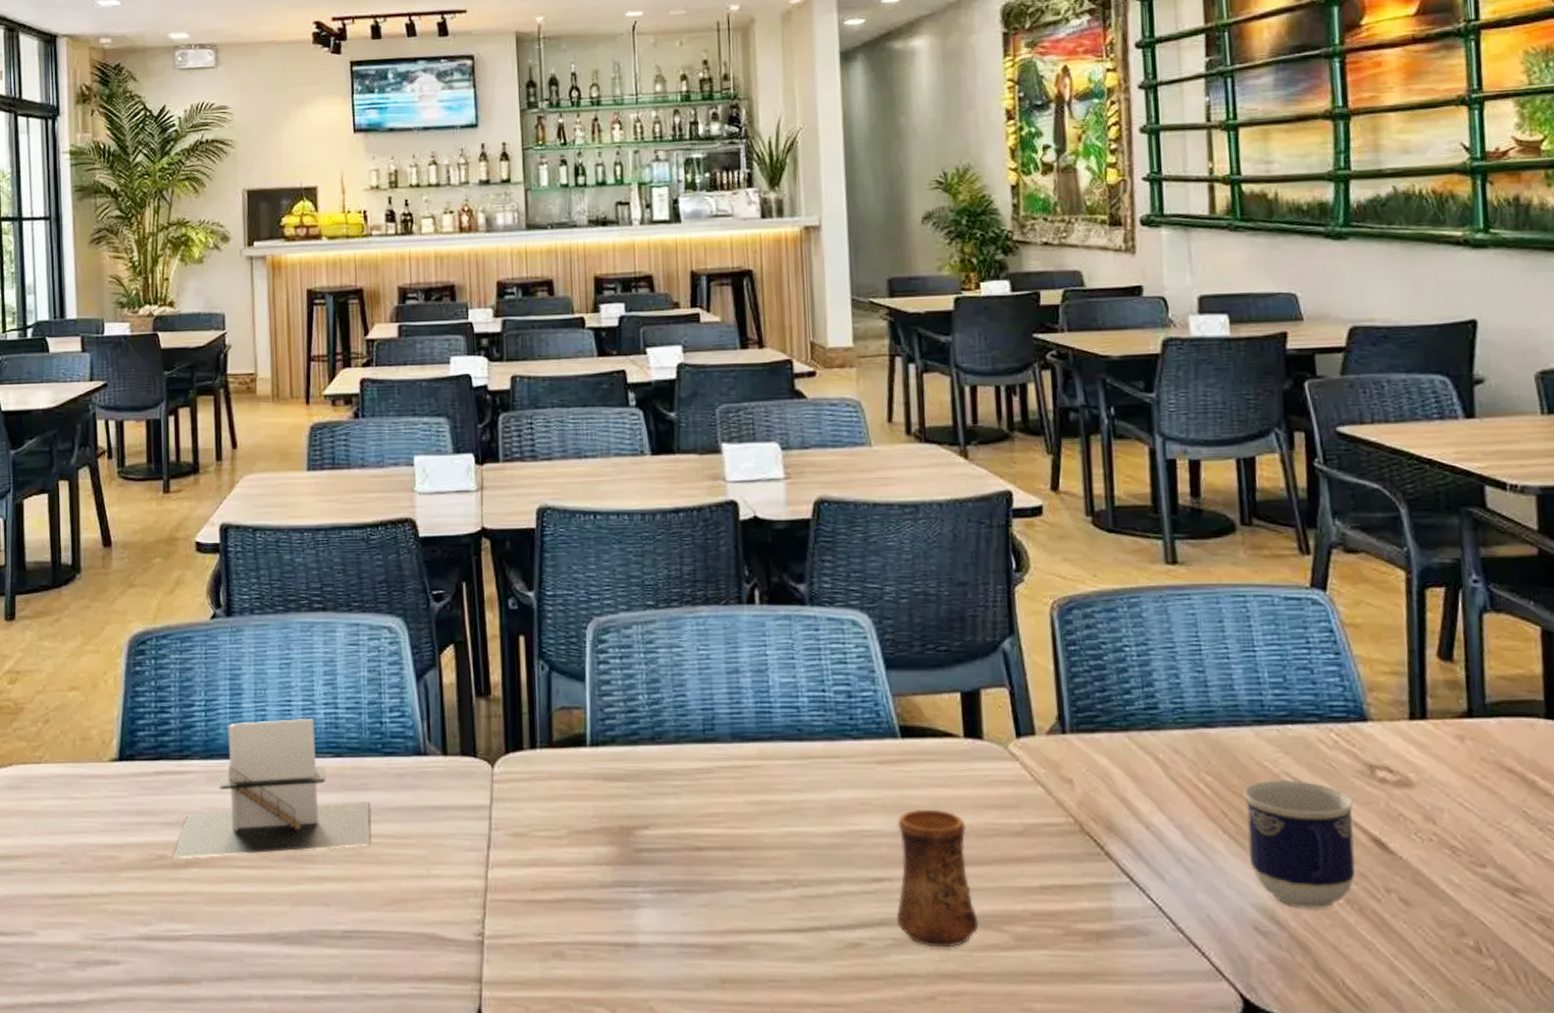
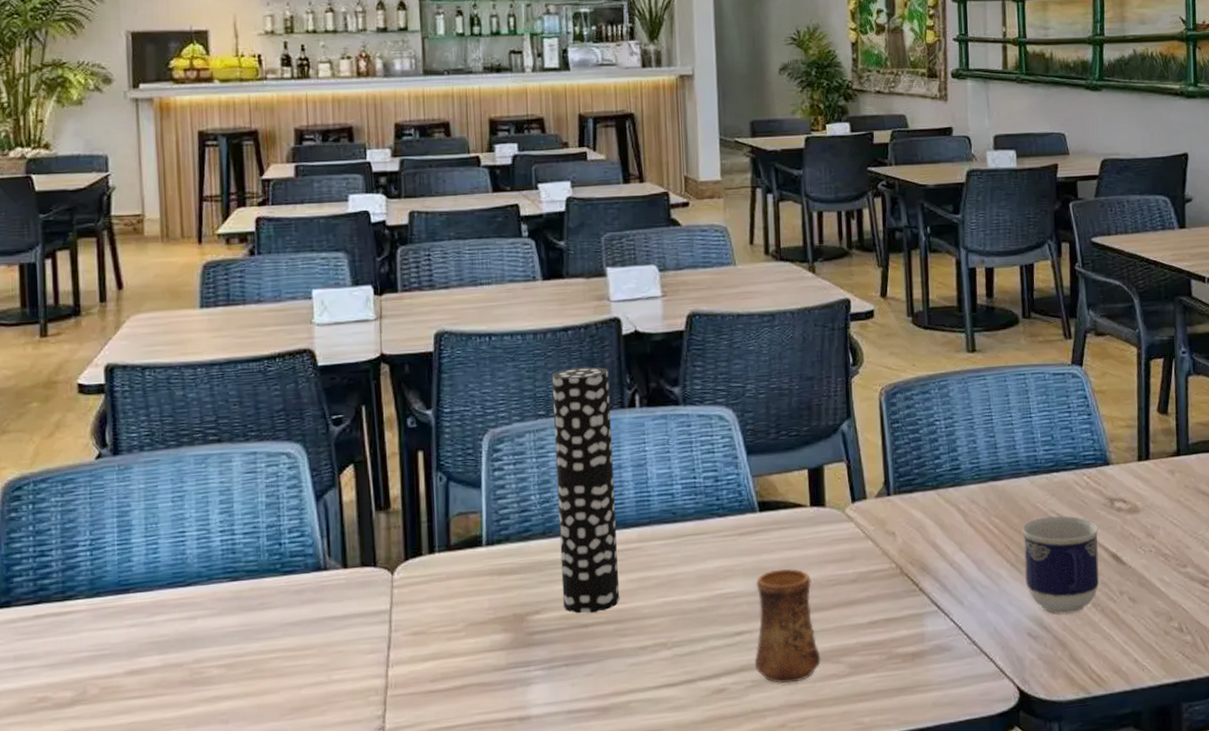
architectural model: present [172,719,370,858] -> none [55,547,270,698]
vase: none [661,554,738,835] -> present [551,366,620,614]

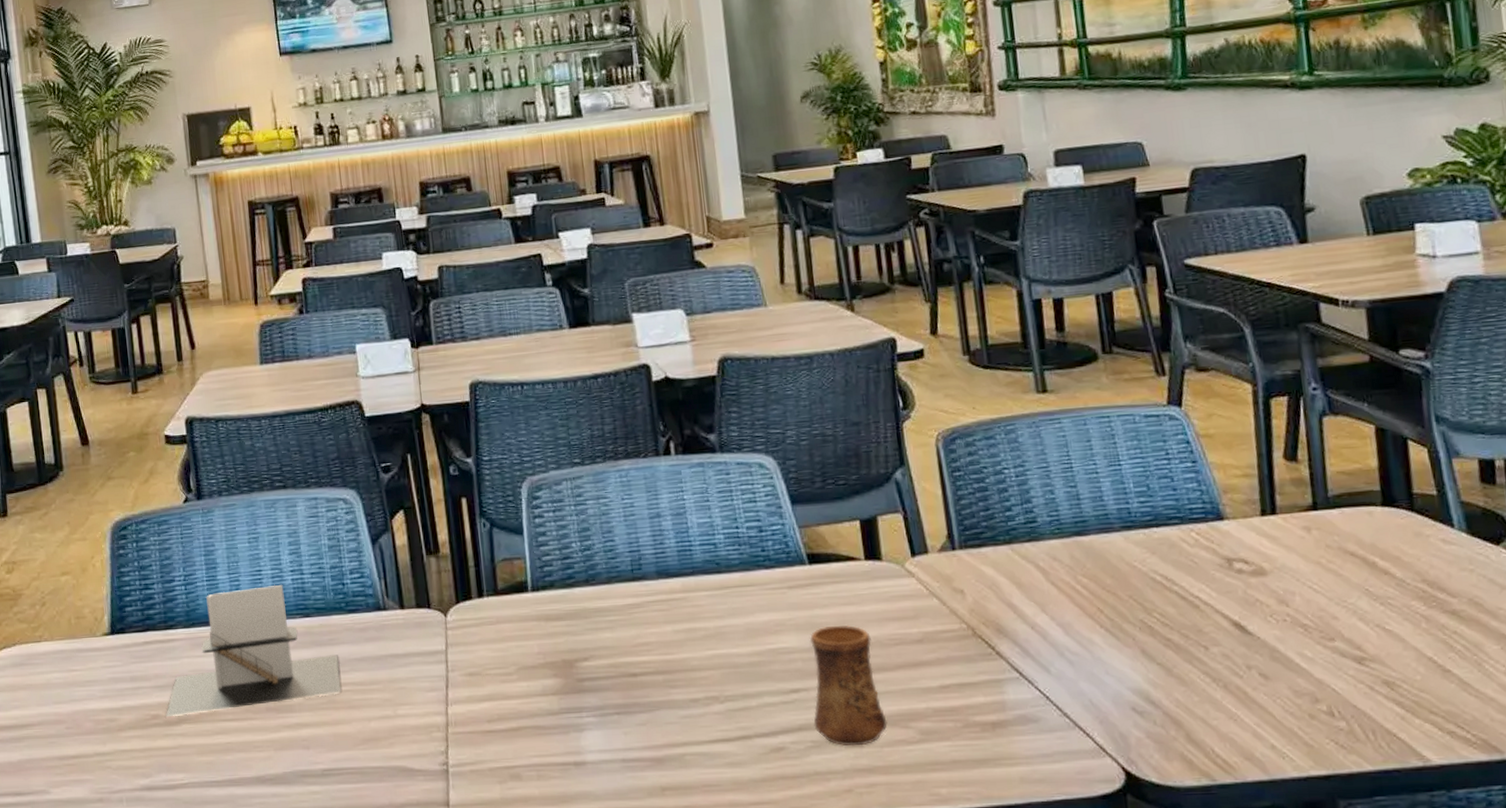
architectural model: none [55,547,270,698] -> present [165,585,341,716]
vase: present [551,366,620,614] -> none [584,414,668,663]
cup: present [1022,515,1100,614] -> none [1116,576,1220,688]

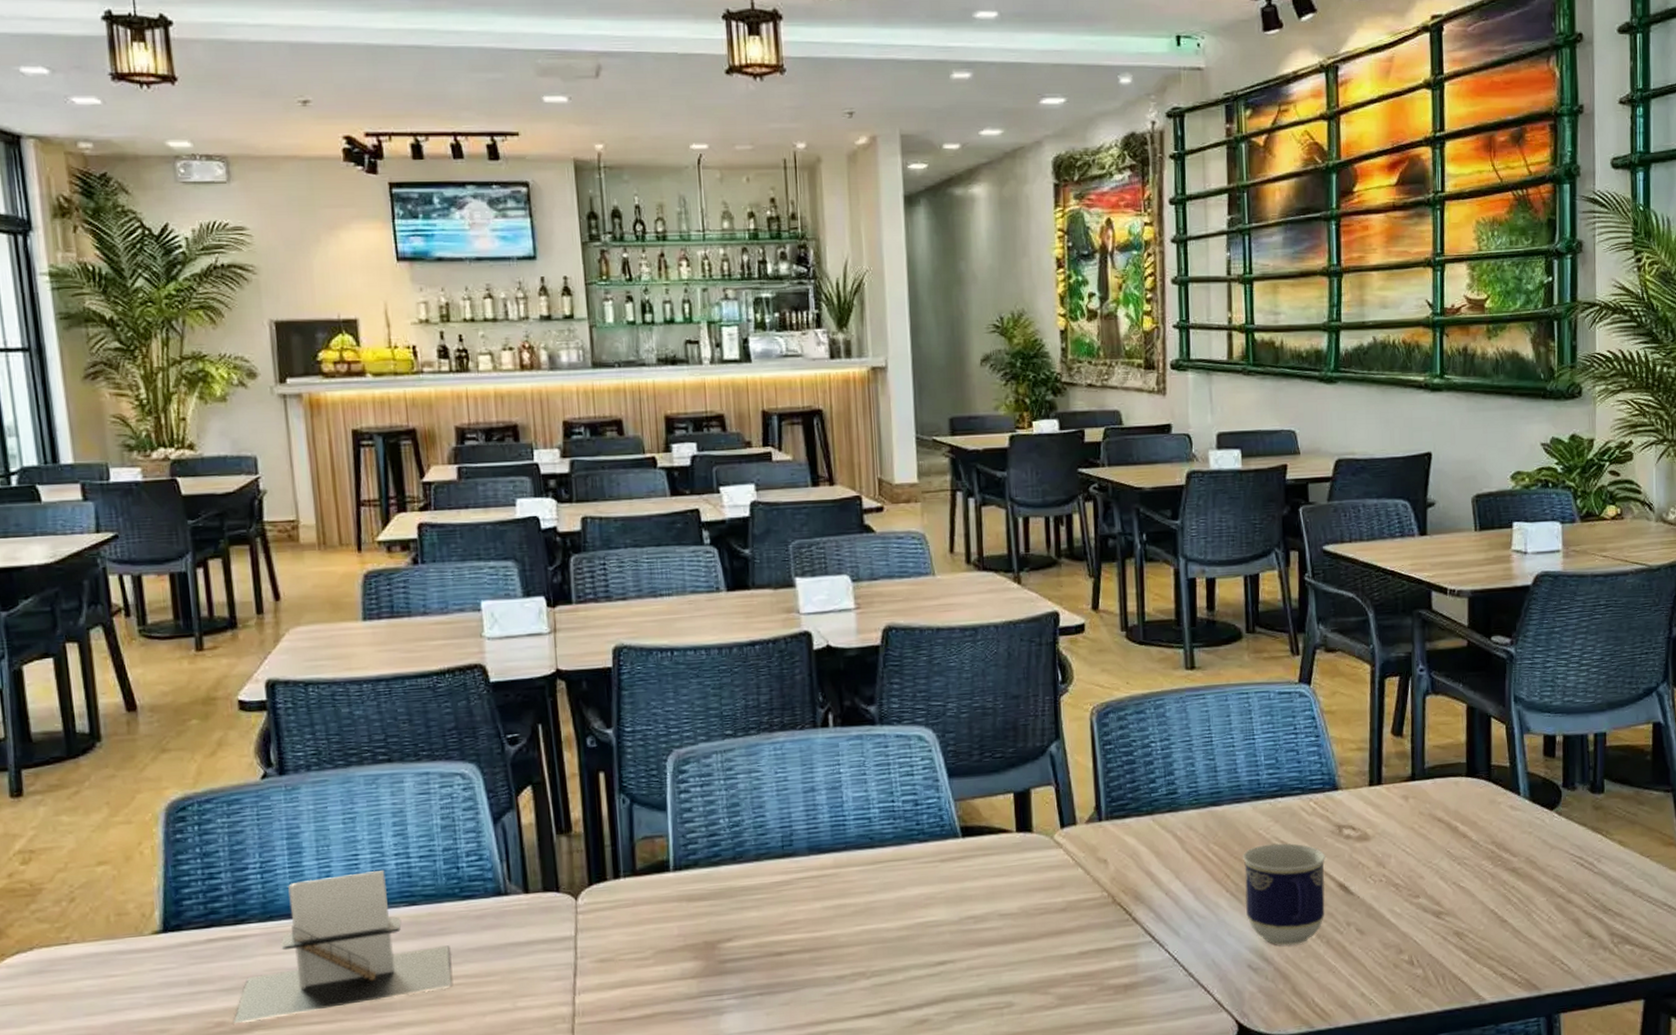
cup: present [809,625,888,746] -> none [958,897,1028,1015]
cup: none [1116,576,1220,688] -> present [1243,843,1327,946]

